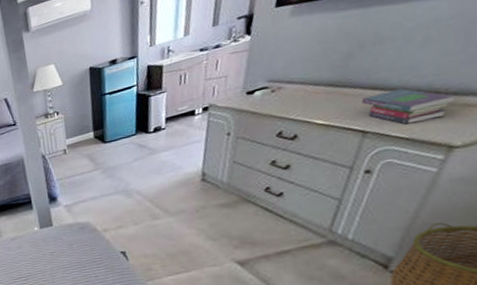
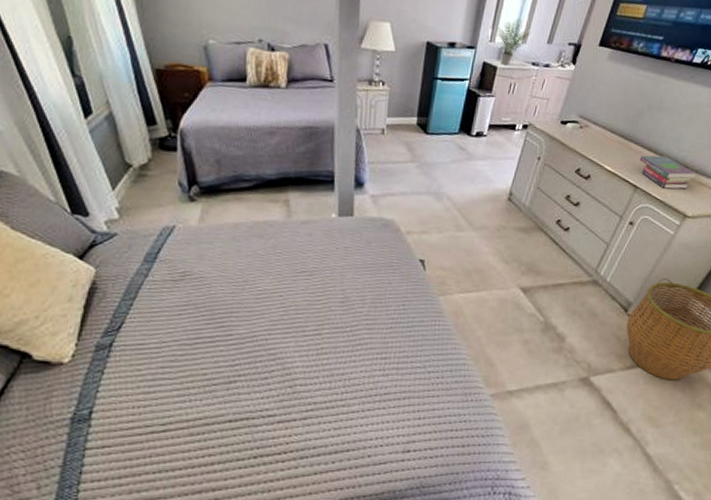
potted plant: none [154,15,193,62] -> present [496,18,531,66]

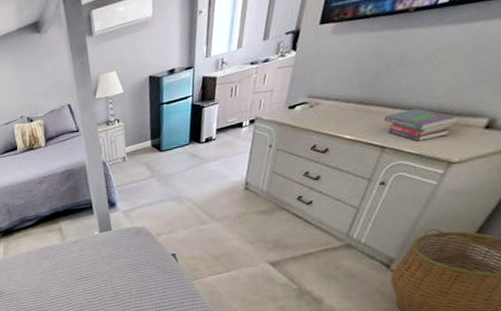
potted plant: present [496,18,531,66] -> none [210,27,245,74]

